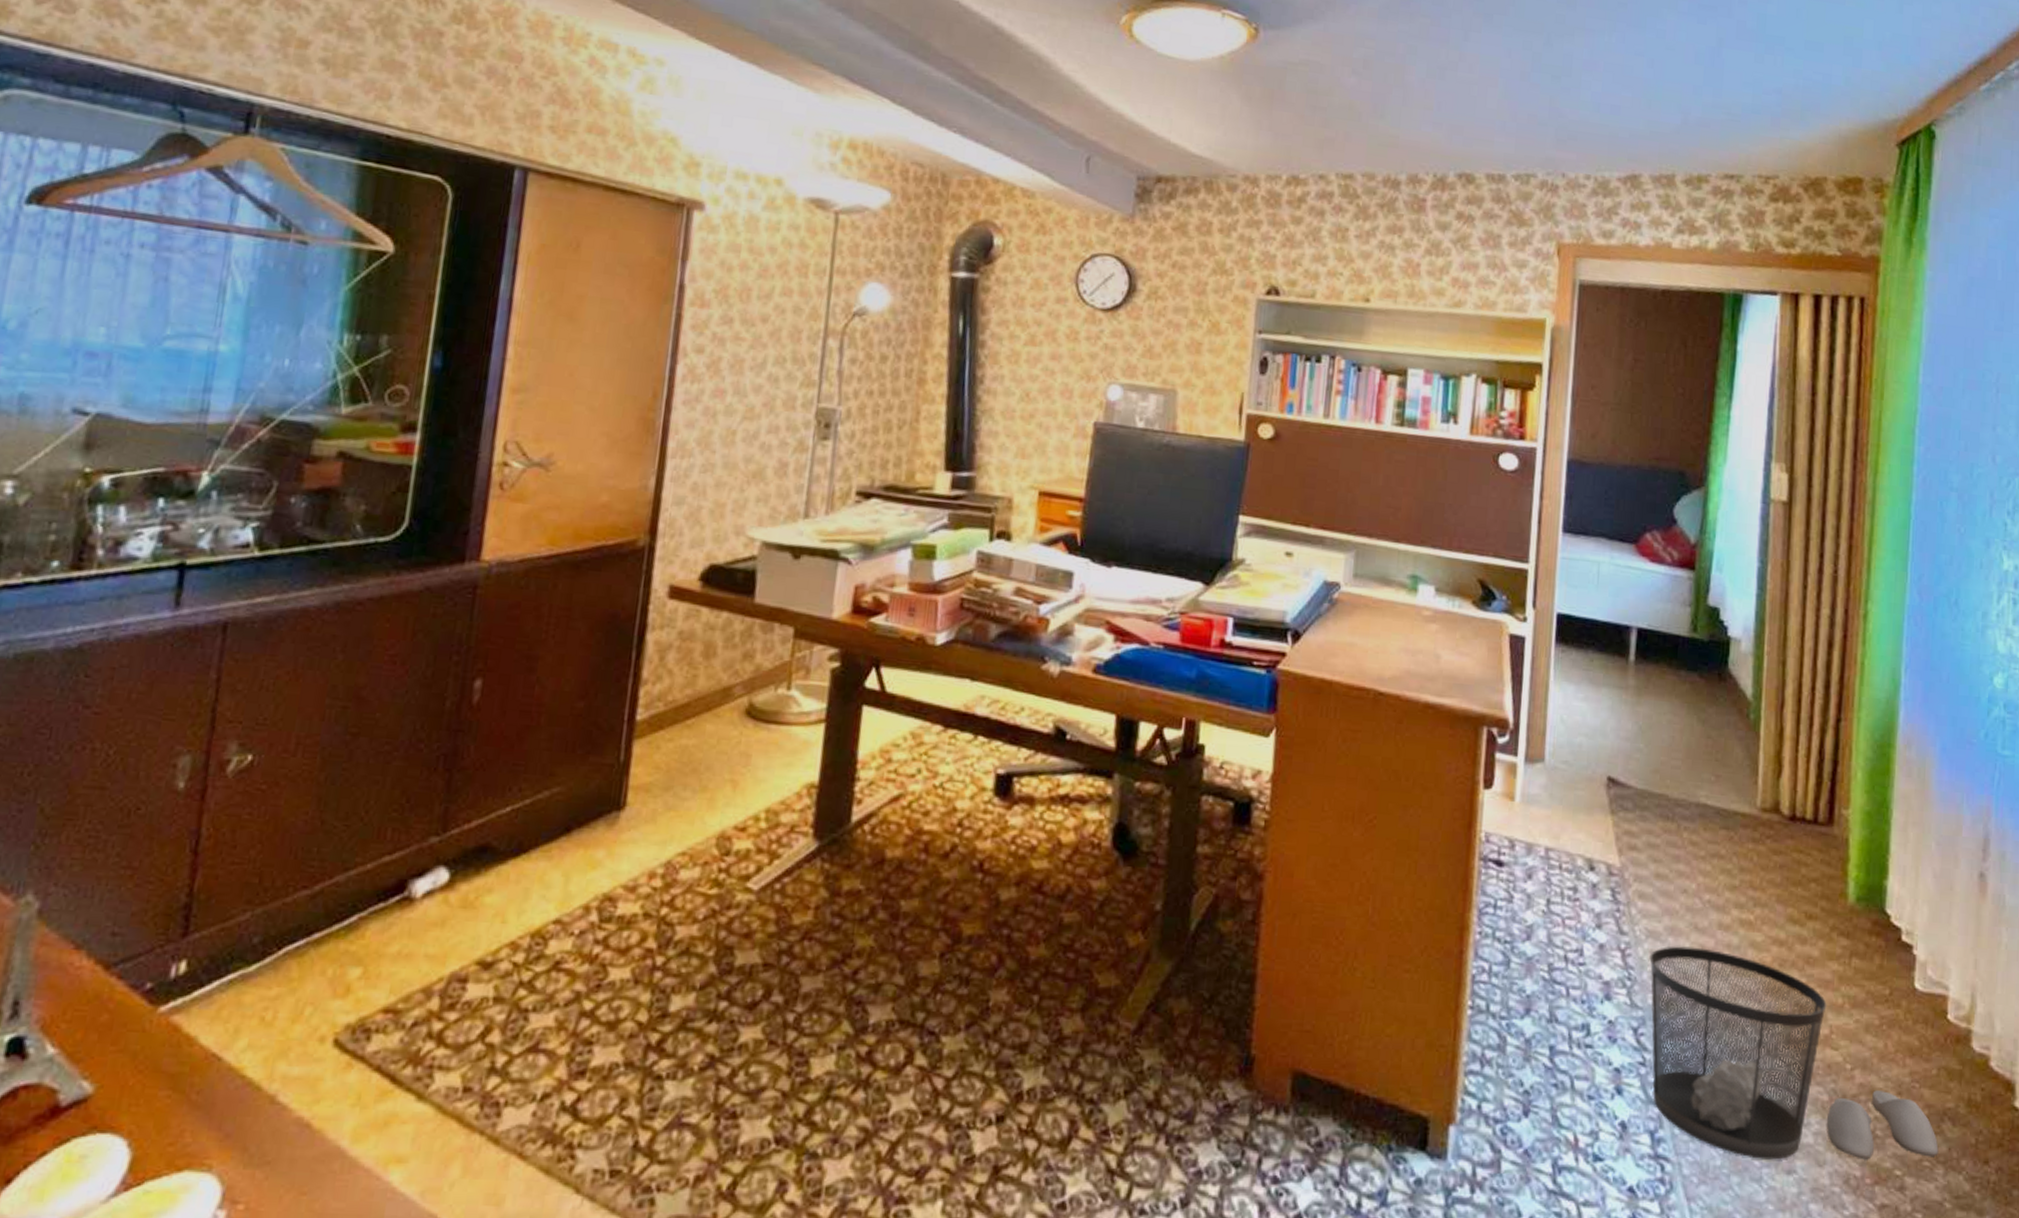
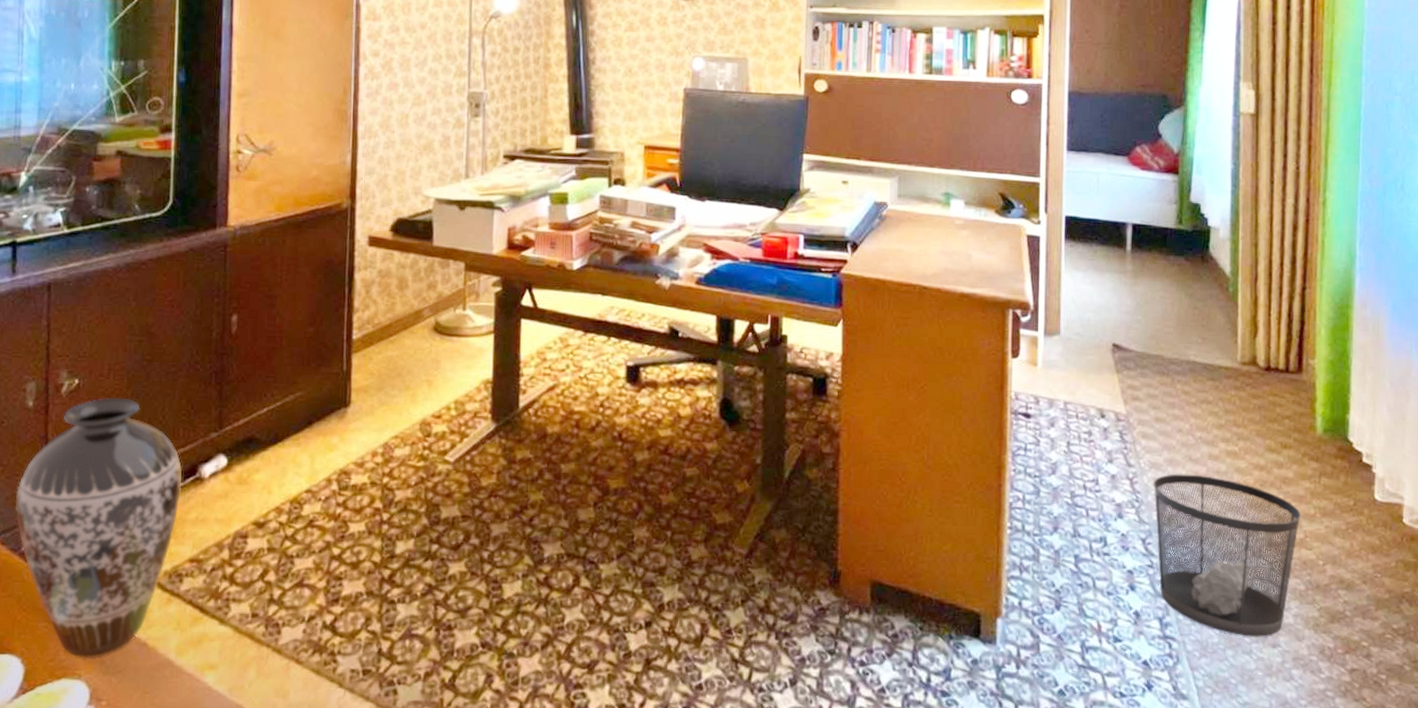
decorative vase: none [142,781,386,1142] -> present [16,397,183,658]
slippers: present [1826,1090,1939,1160] -> none [1303,580,1398,635]

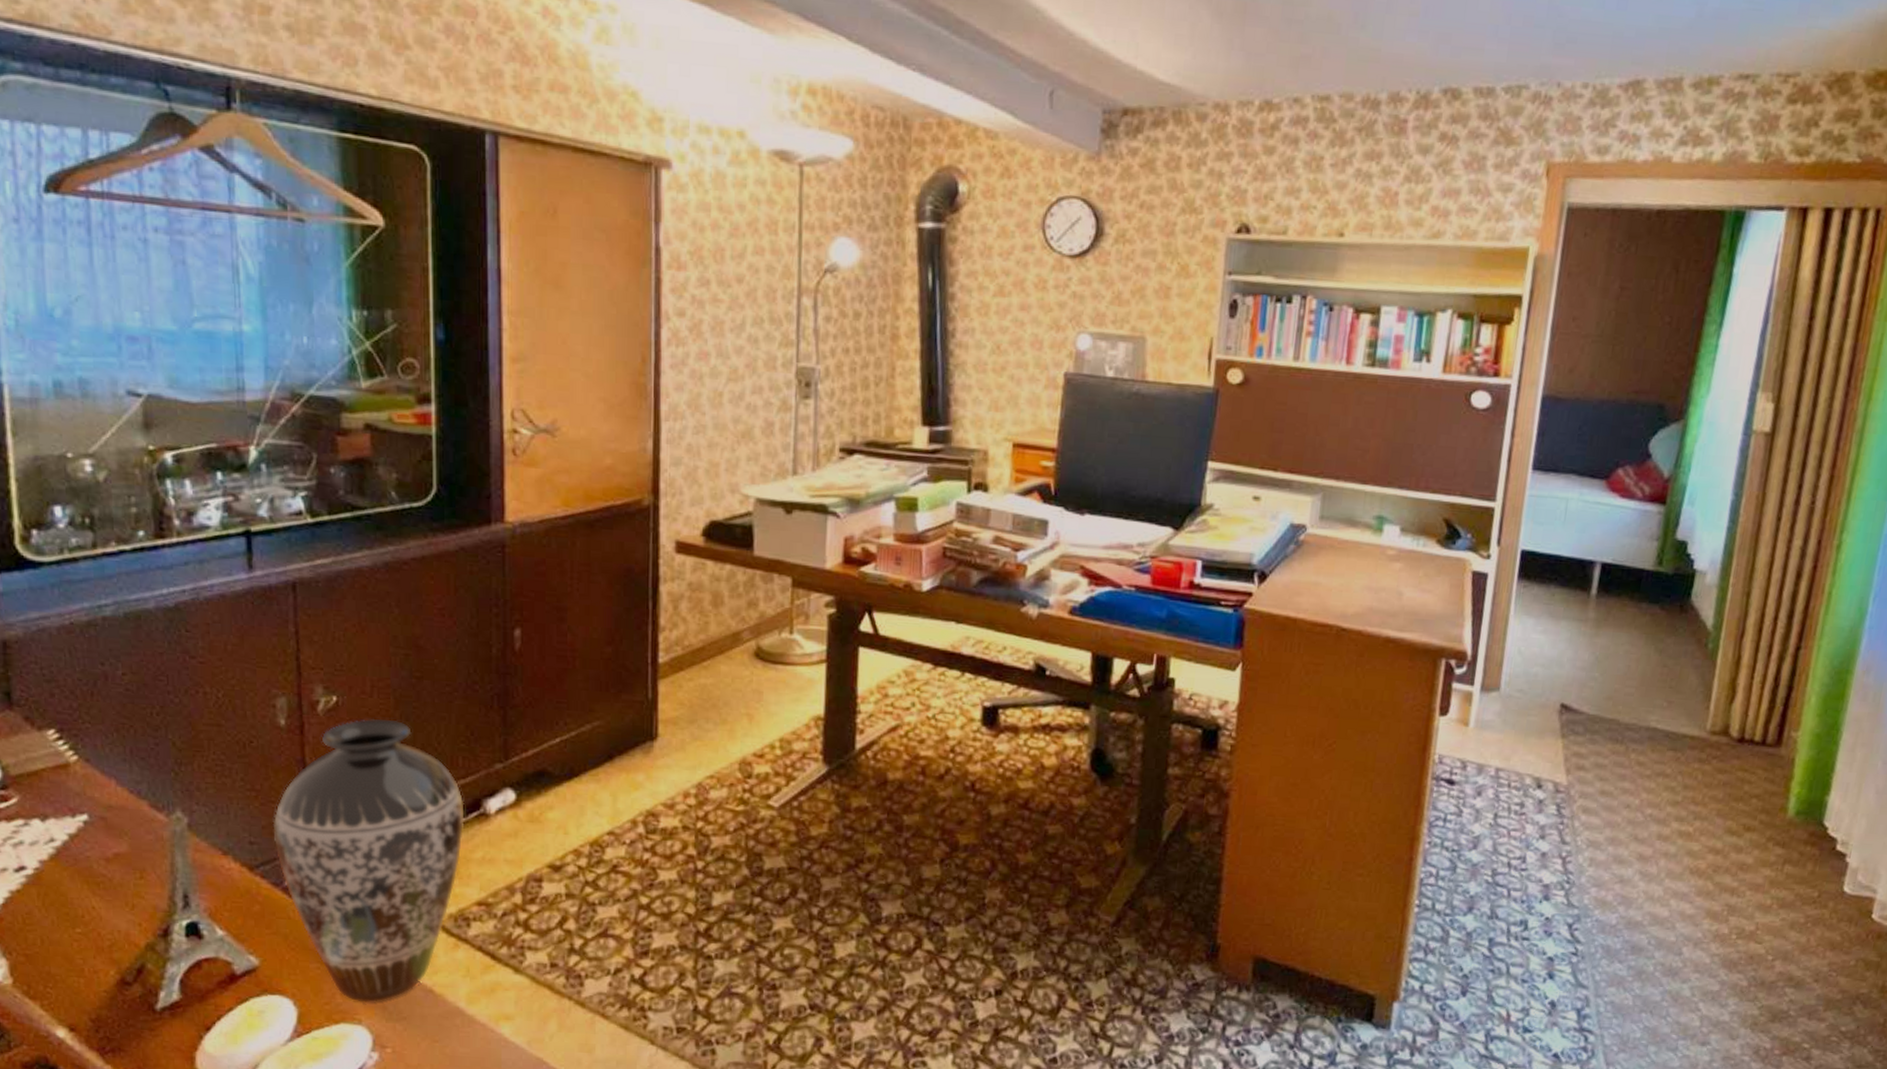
waste bin: present [1153,474,1301,637] -> none [1582,854,1756,1034]

